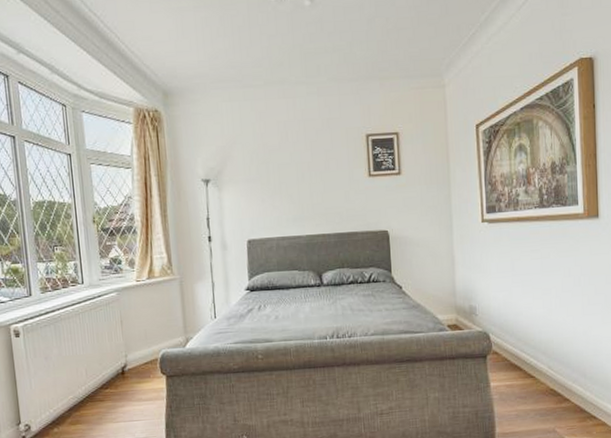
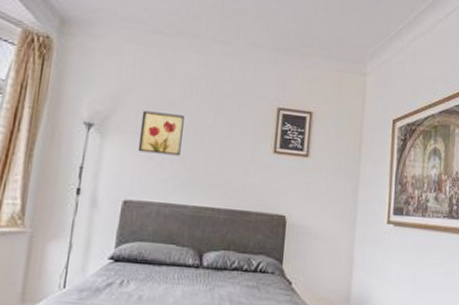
wall art: none [248,158,287,197] -> present [138,111,184,156]

